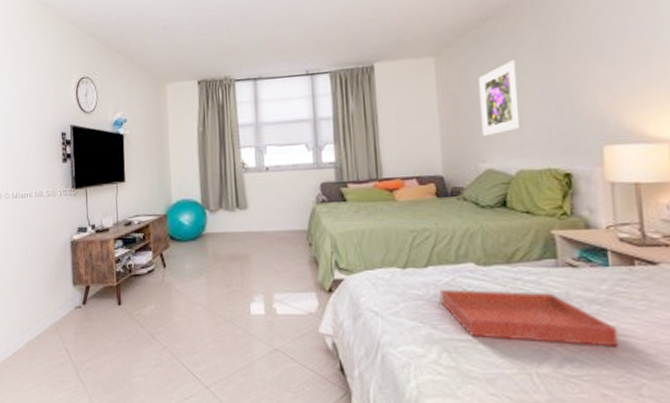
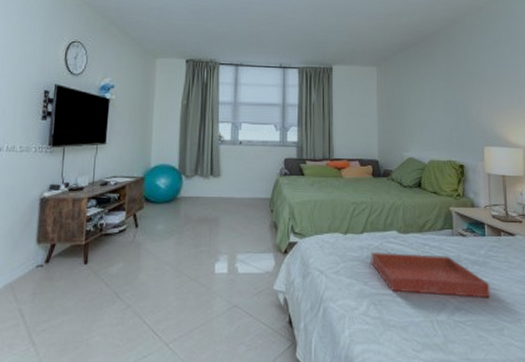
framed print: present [479,59,522,137] -> none [407,77,434,132]

